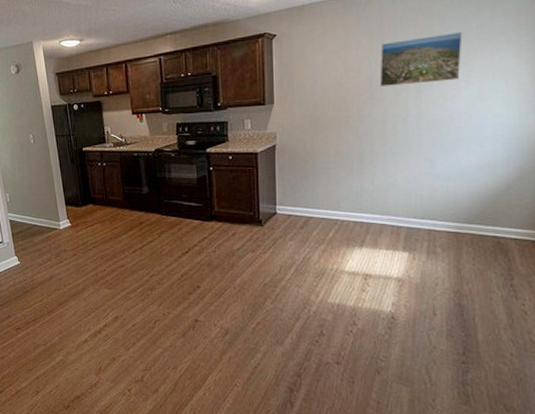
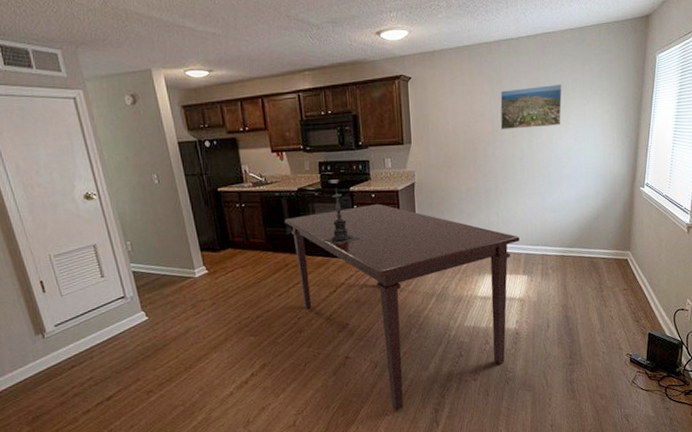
dining table: none [141,166,400,383] -> present [284,203,520,411]
candle holder: none [180,148,215,207] -> present [325,187,360,245]

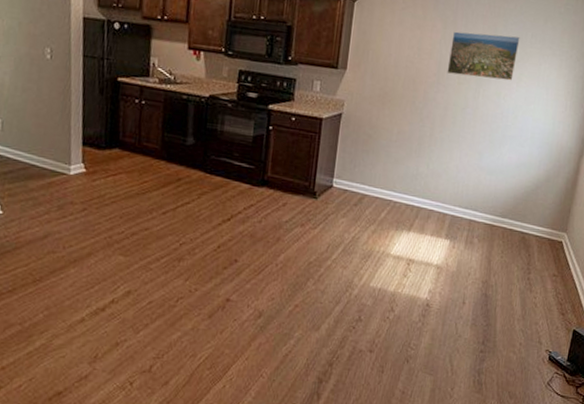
dining table: present [284,203,520,411] -> none [187,126,448,374]
candle holder: present [325,187,360,245] -> none [229,101,269,168]

